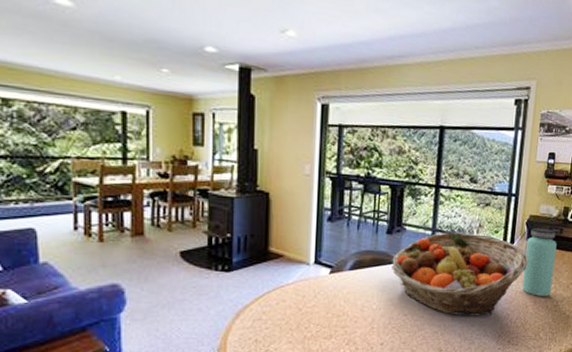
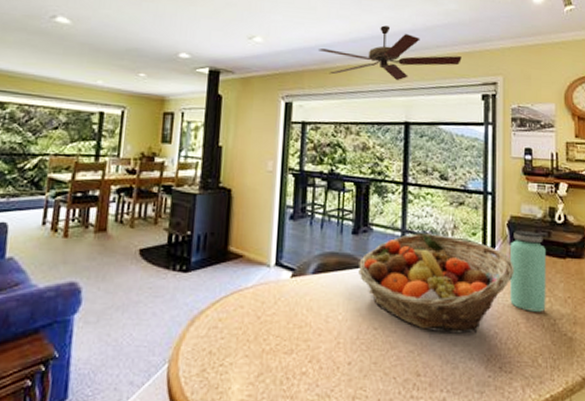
ceiling fan: none [356,22,499,84] -> present [319,25,462,81]

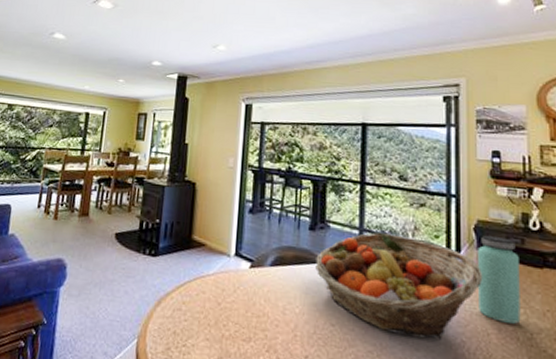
ceiling fan: present [319,25,462,81] -> none [277,31,421,84]

